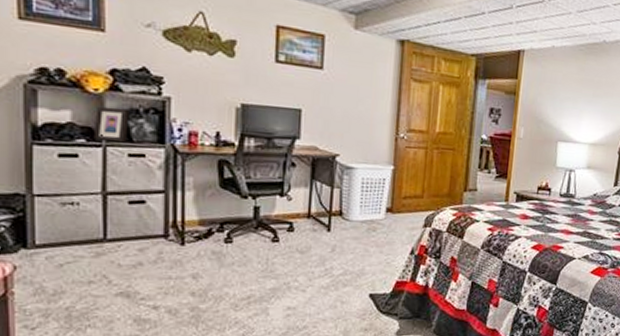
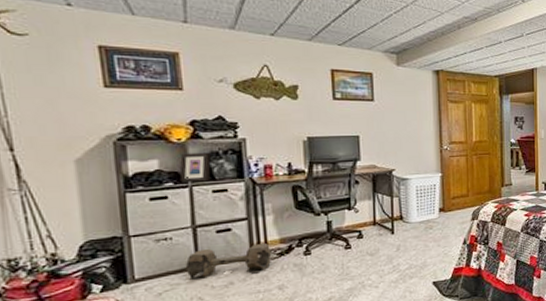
dumbbell: none [91,221,189,257] -> present [185,243,272,280]

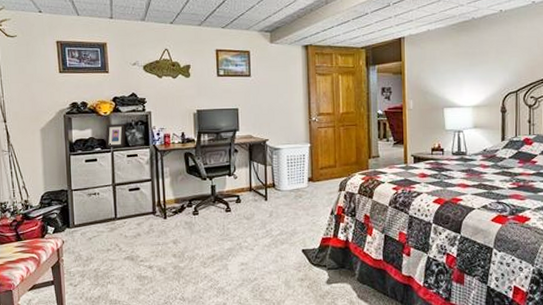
dumbbell: present [185,243,272,280] -> none [107,202,169,229]

